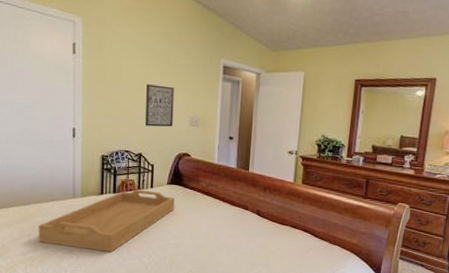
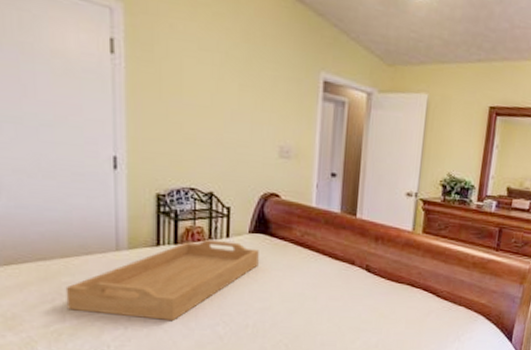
wall art: present [145,84,174,127] -> none [218,100,258,159]

